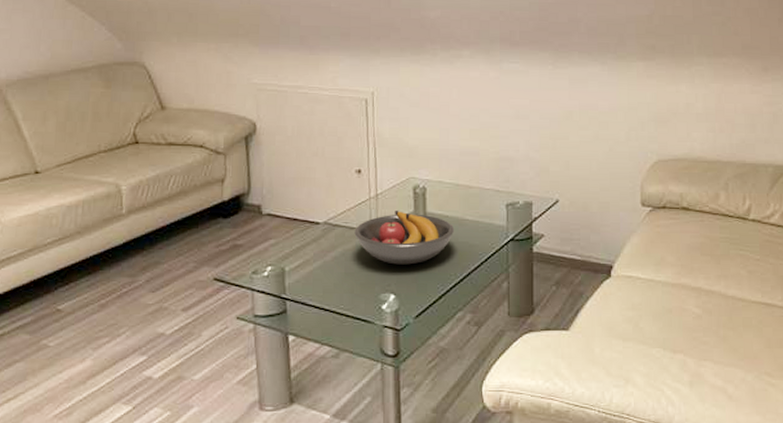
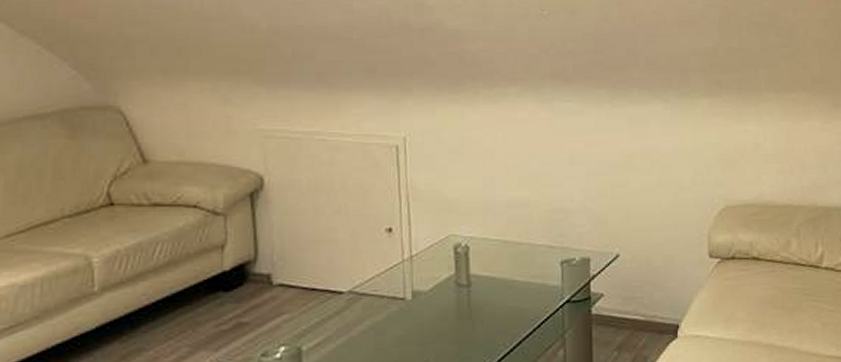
fruit bowl: present [354,211,455,265] -> none [385,274,503,337]

